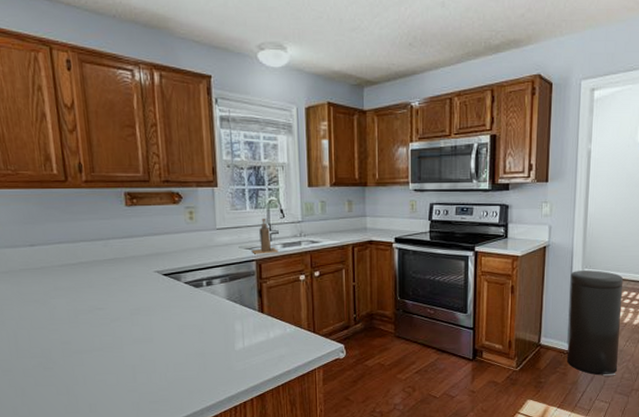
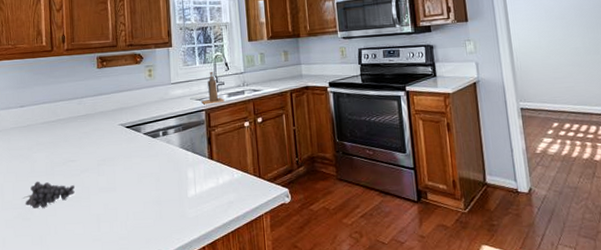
fruit: none [41,329,105,358] -> present [22,181,75,209]
pedal bin: present [566,270,624,376] -> none [506,103,576,217]

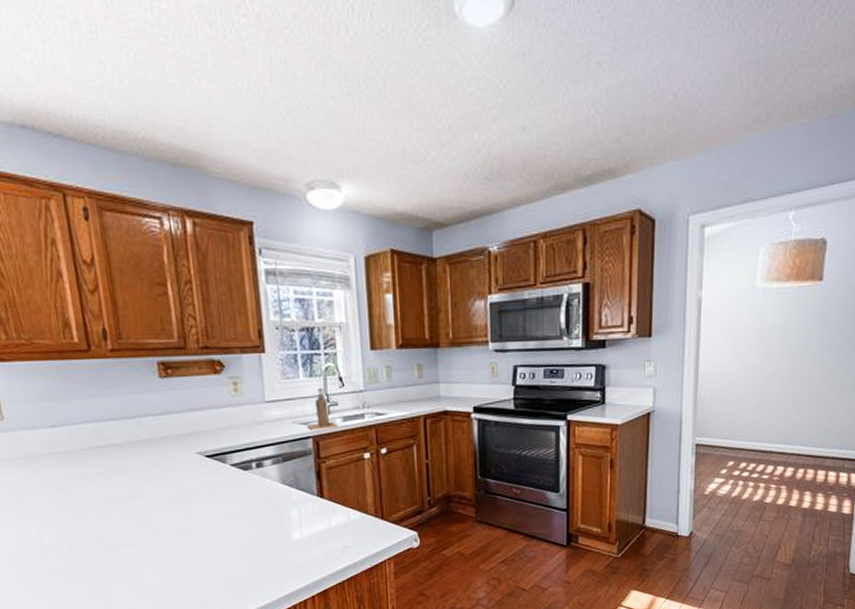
fruit: present [22,181,75,209] -> none [69,521,142,555]

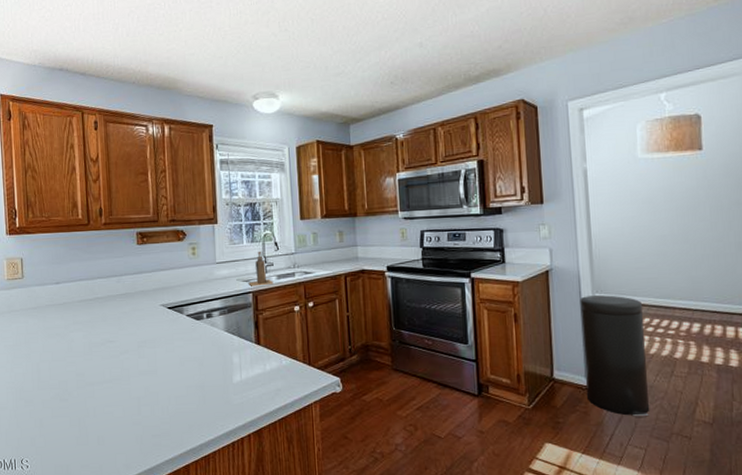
pedal bin: none [676,439,742,562] -> present [580,295,650,417]

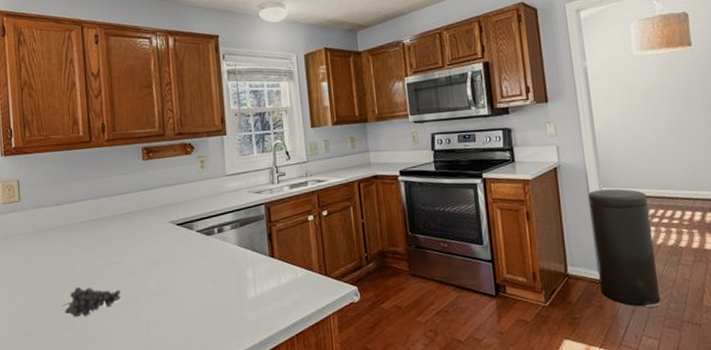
fruit: none [59,361,114,389] -> present [61,286,121,317]
soap dispenser: present [248,251,274,286] -> none [260,161,286,198]

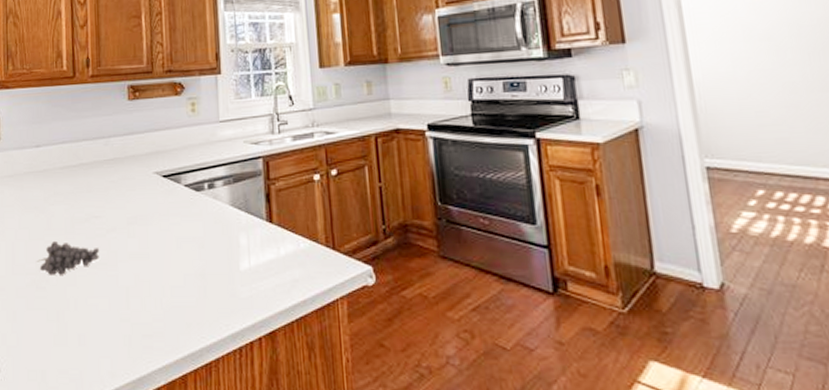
pedal bin: present [588,188,661,308] -> none [683,161,795,328]

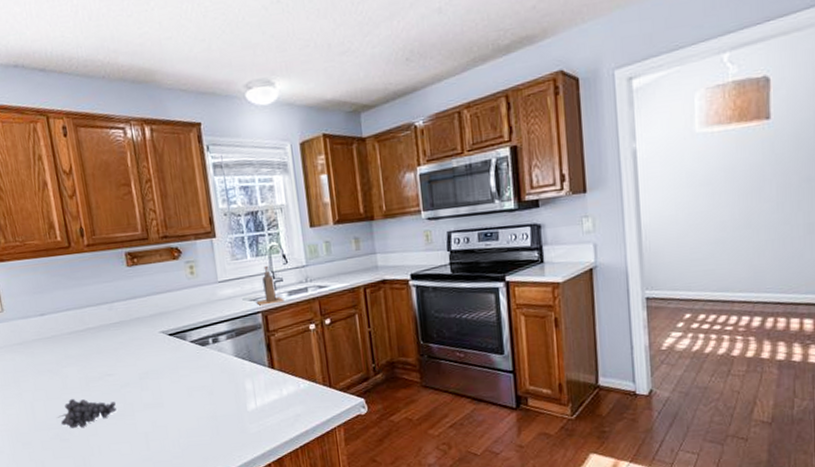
soap dispenser: none [258,106,288,150] -> present [256,265,284,306]

